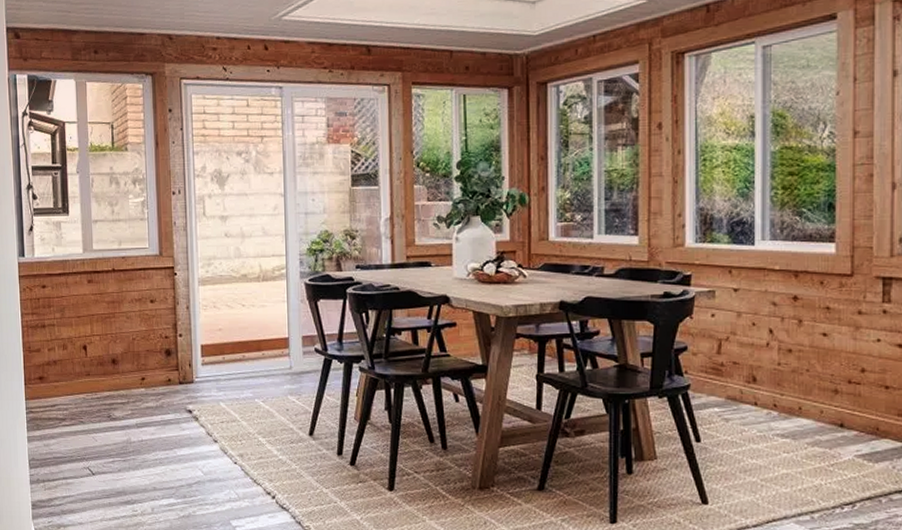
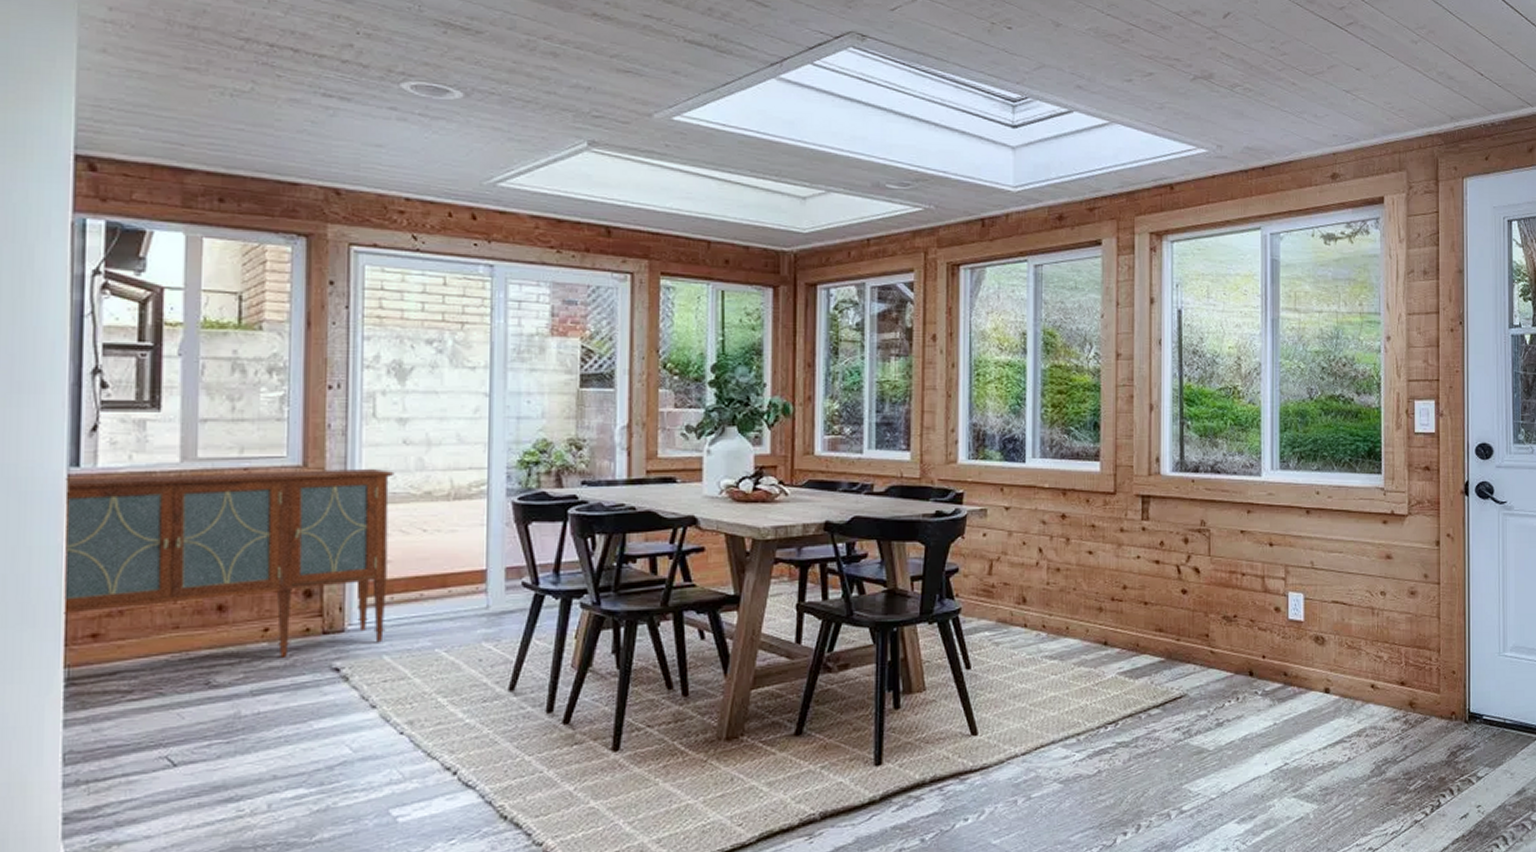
sideboard: none [17,256,221,400] -> present [64,468,395,657]

